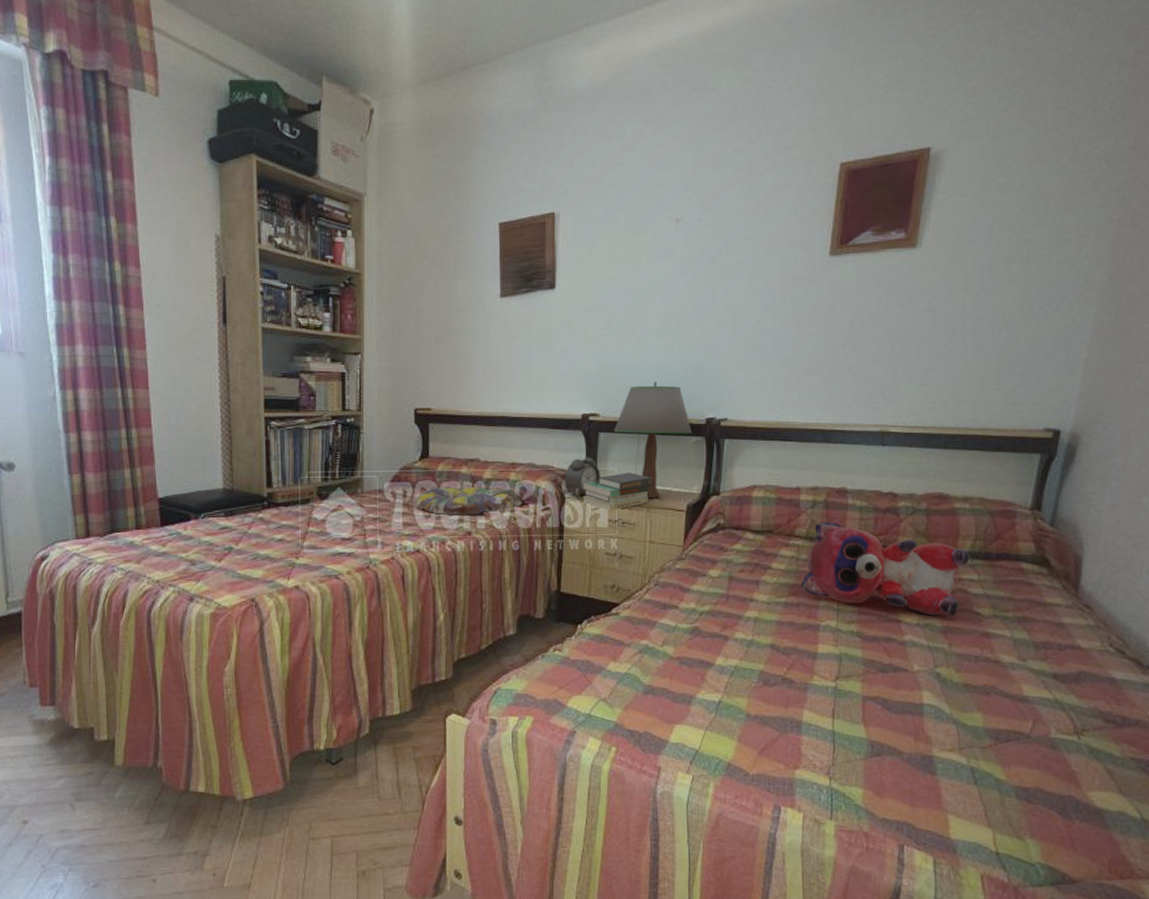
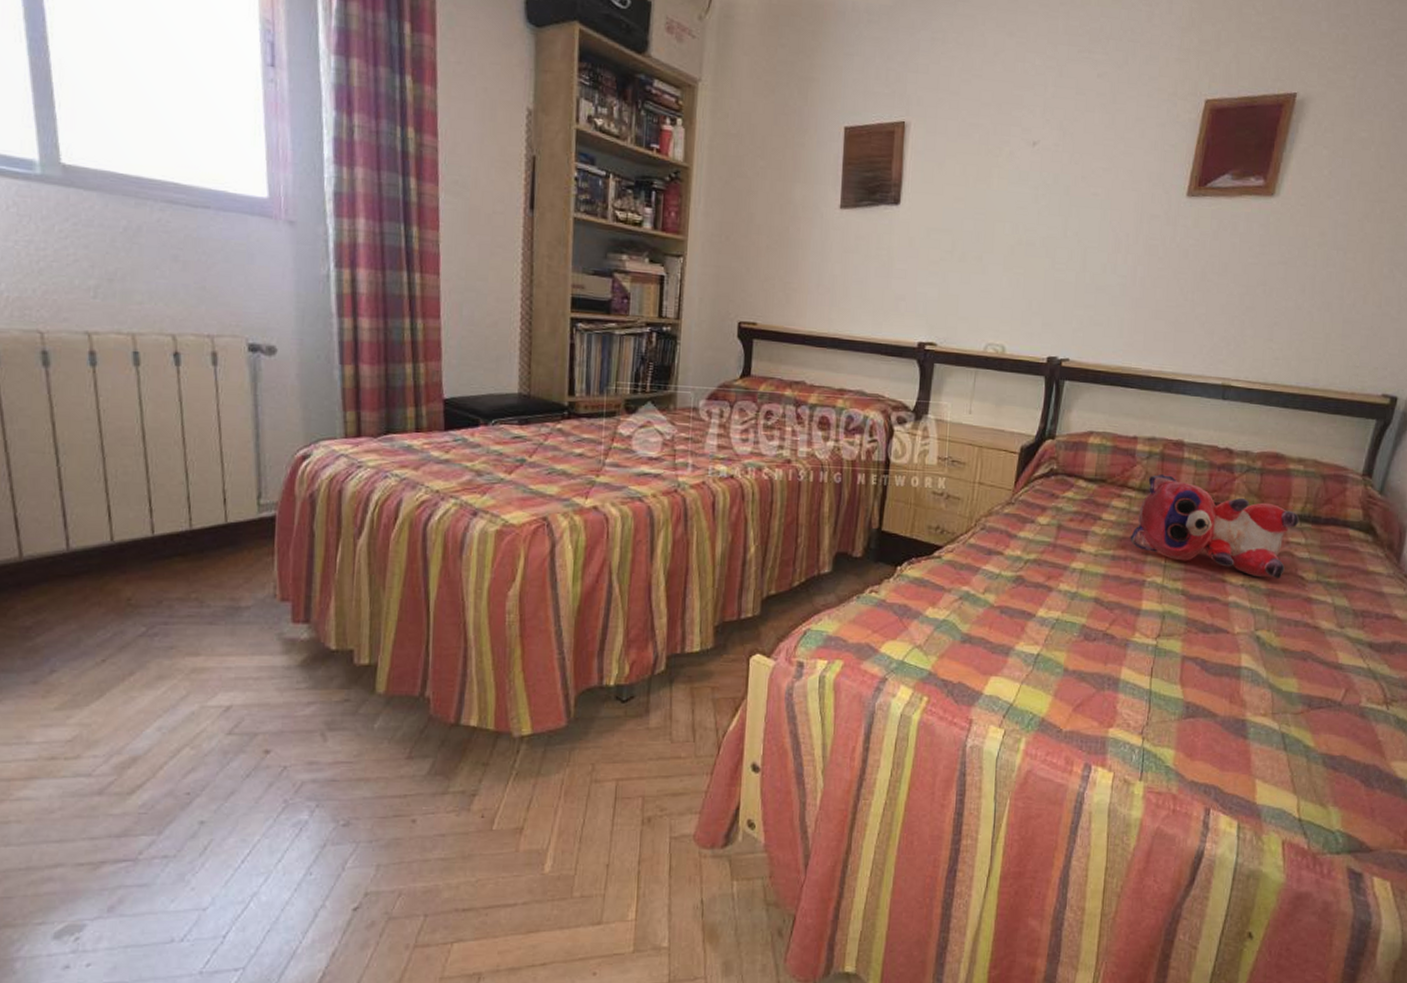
cushion: present [414,486,523,516] -> none [731,409,849,442]
alarm clock: present [564,457,600,499] -> none [894,388,933,432]
books: present [582,473,652,511] -> none [911,408,987,448]
table lamp: present [613,382,693,498] -> none [950,314,1032,437]

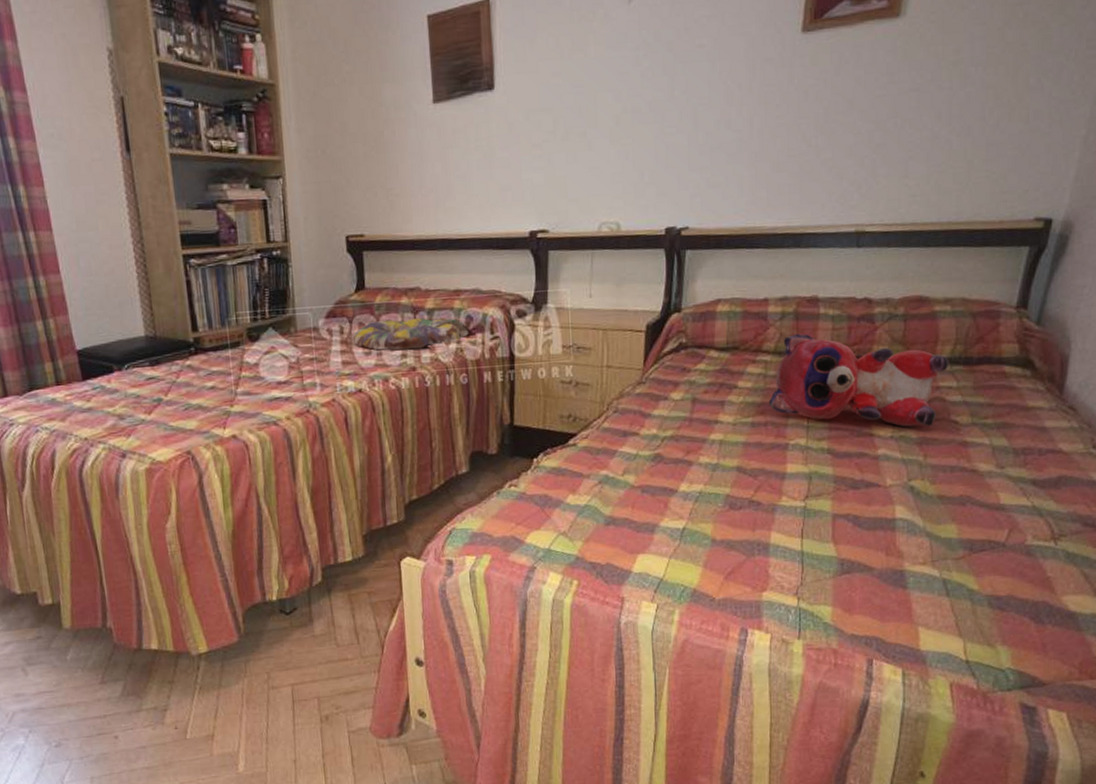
cushion: none [731,409,849,442] -> present [352,317,470,351]

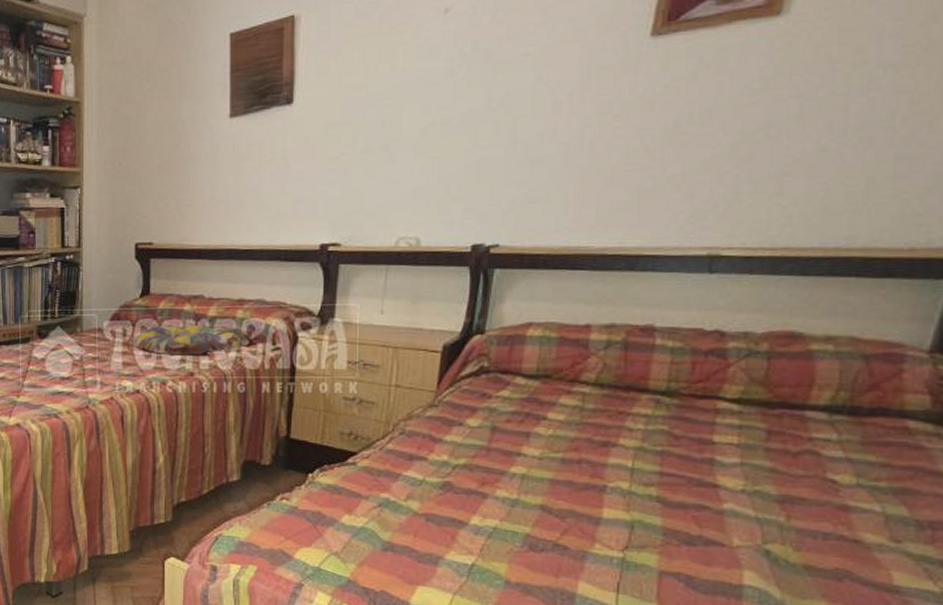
stuffed animal: present [768,334,950,426] -> none [584,366,829,482]

